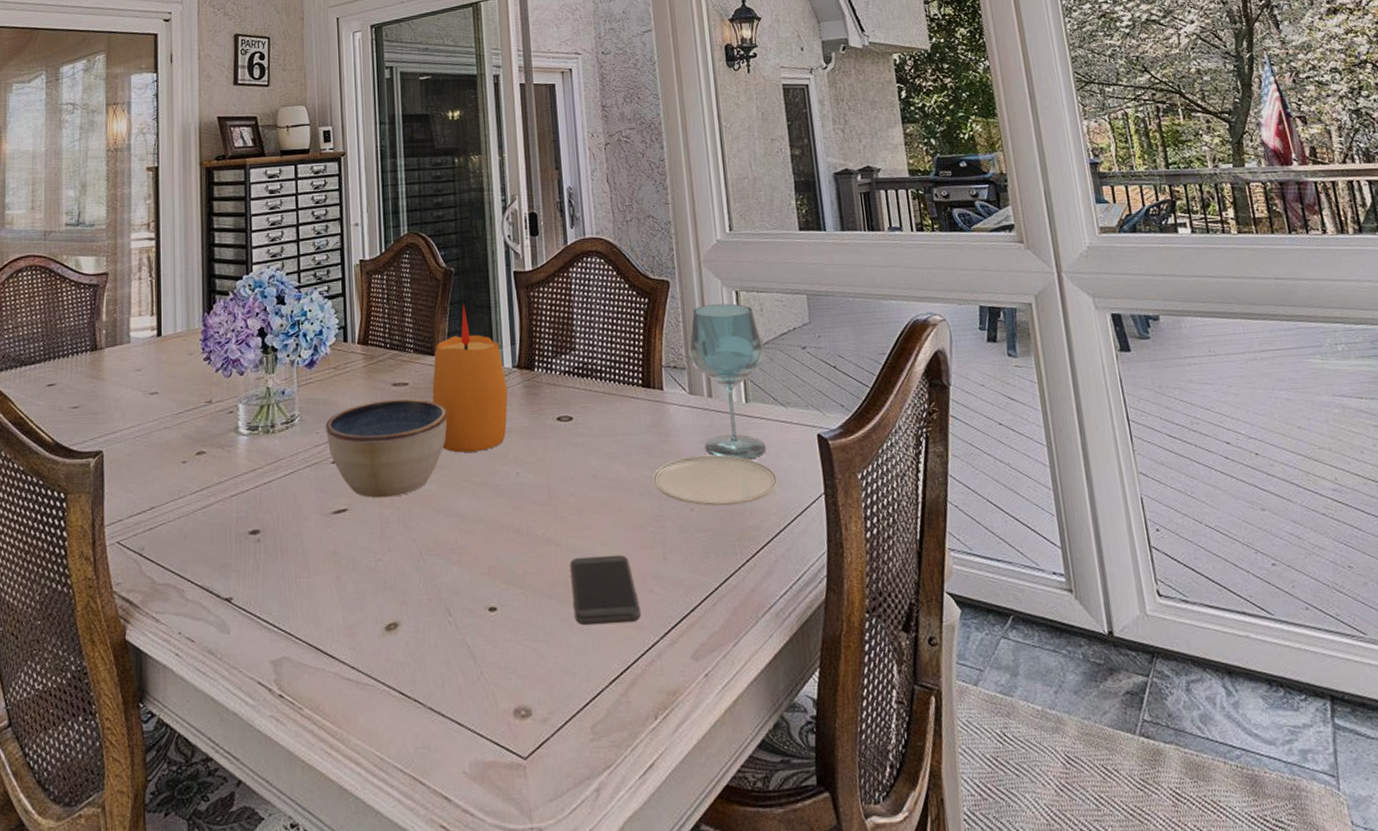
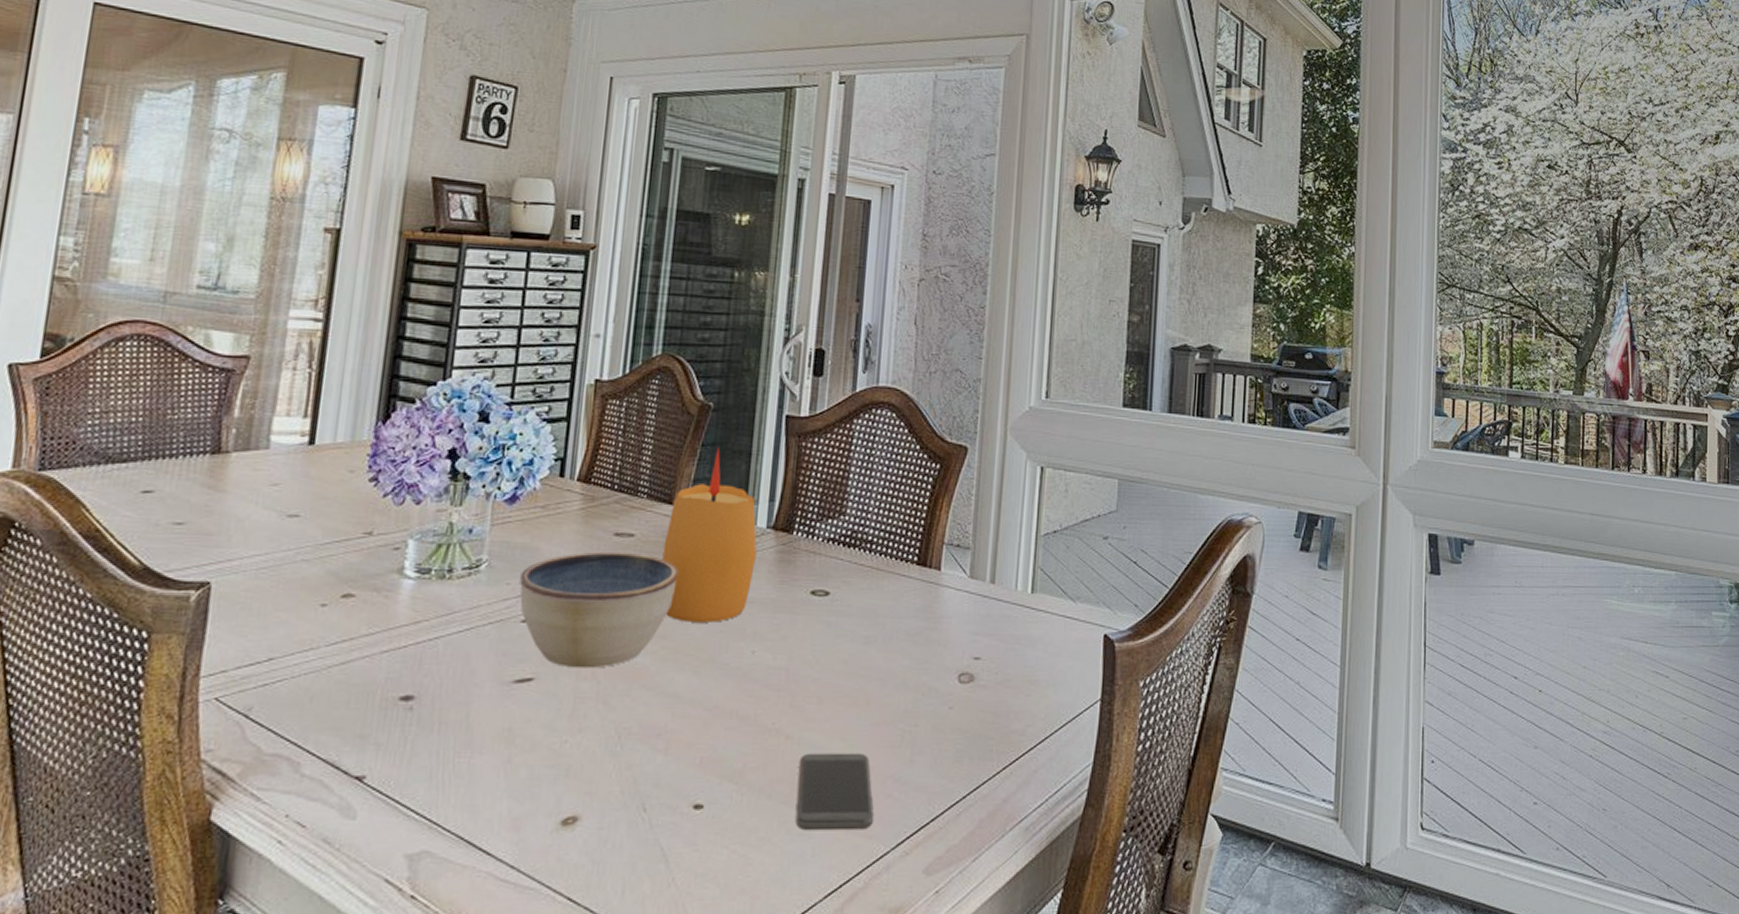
plate: present [652,454,778,507] -> none [911,647,1053,706]
wine glass: present [688,303,767,460] -> none [976,479,1063,656]

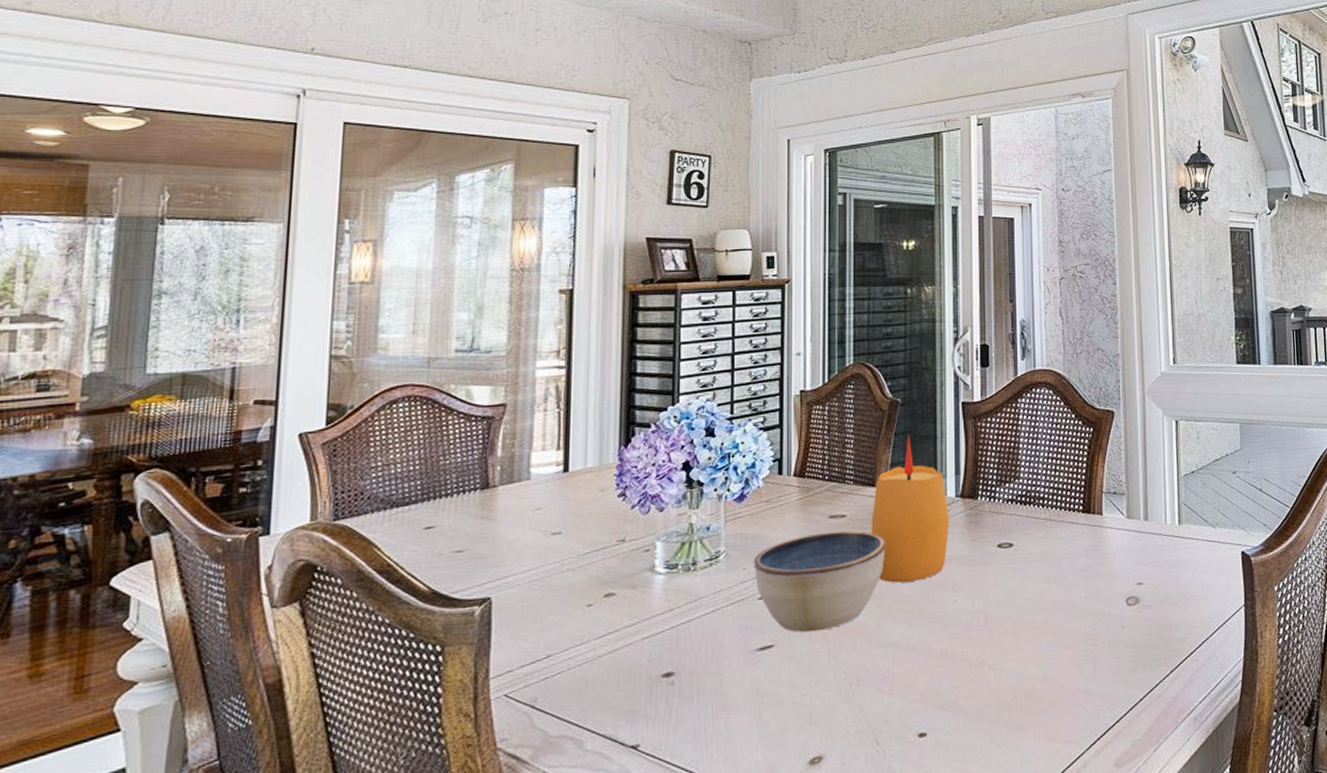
smartphone: present [795,753,875,831] -> none [1002,673,1070,744]

